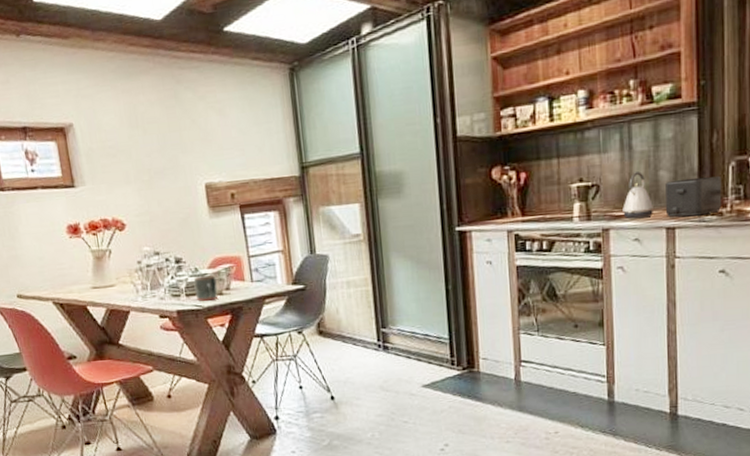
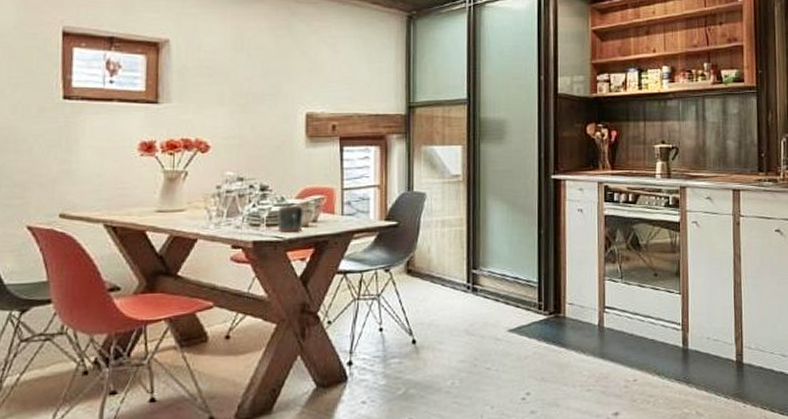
kettle: present [622,171,655,220] -> none [697,139,723,180]
toaster: present [665,175,722,217] -> none [731,148,777,181]

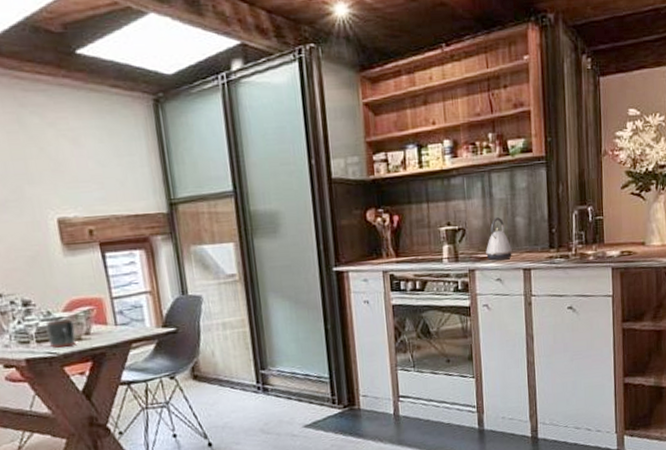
kettle: none [697,139,723,180] -> present [486,217,513,261]

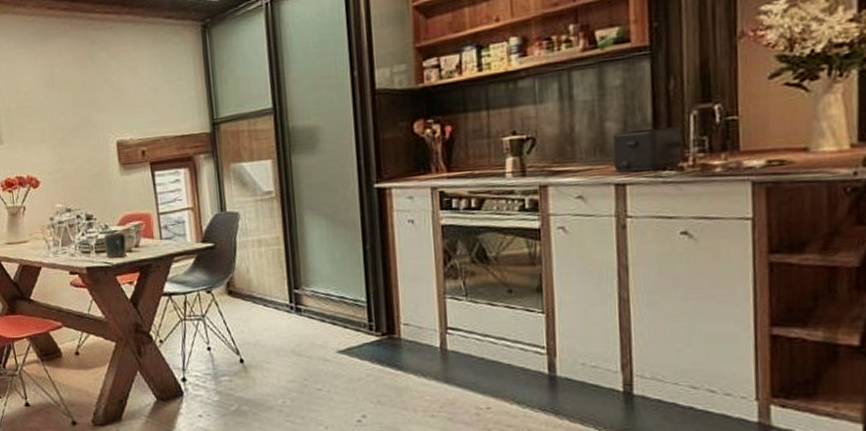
kettle: present [486,217,513,261] -> none [563,123,601,175]
toaster: none [521,222,568,259] -> present [613,126,683,173]

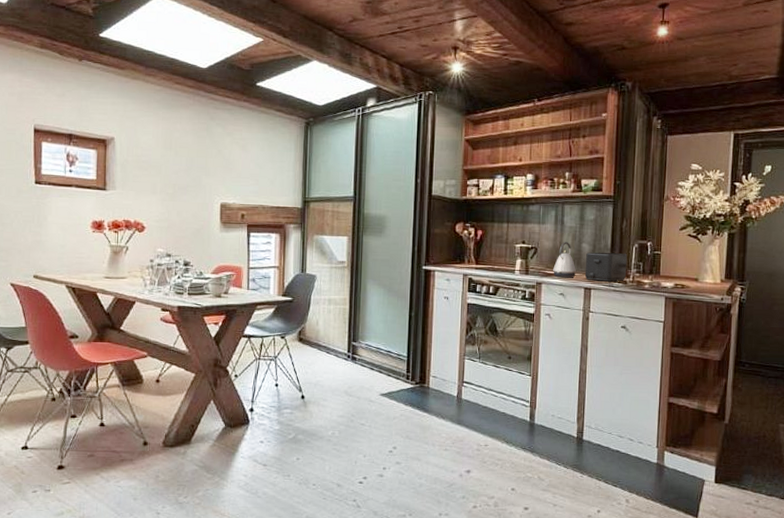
mug: present [103,232,127,258] -> none [197,279,217,301]
kettle: none [563,123,601,175] -> present [553,242,577,278]

